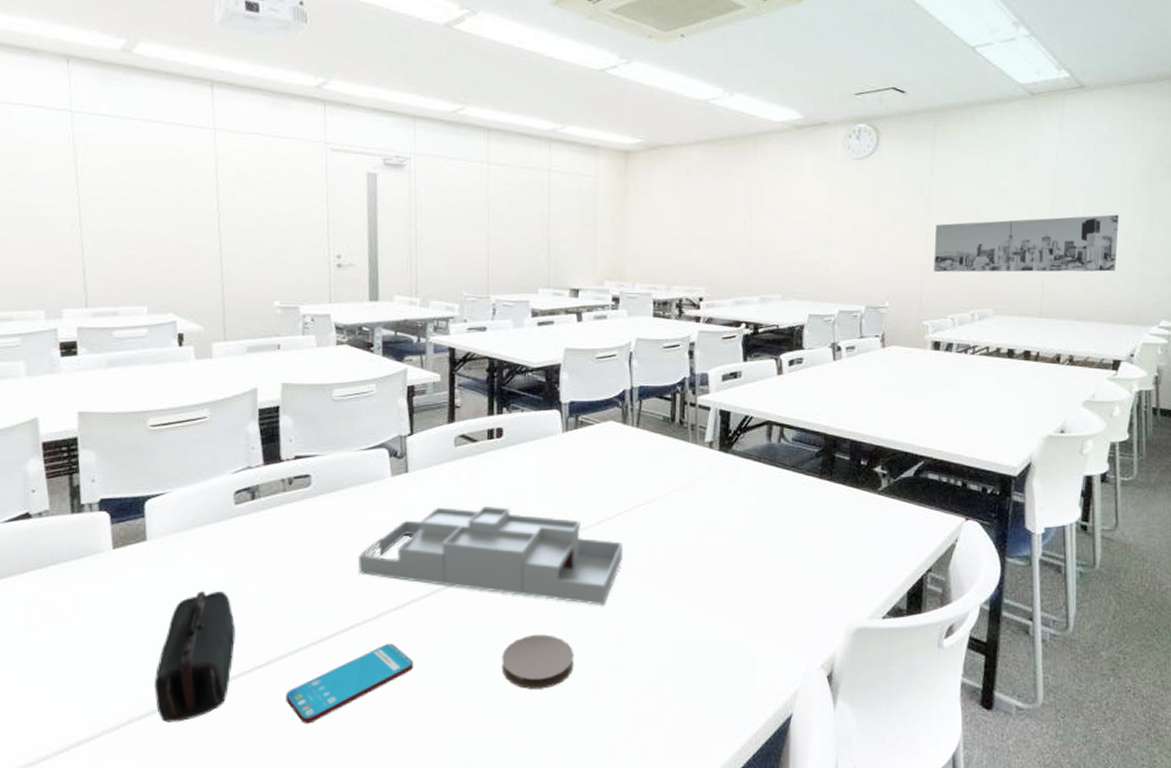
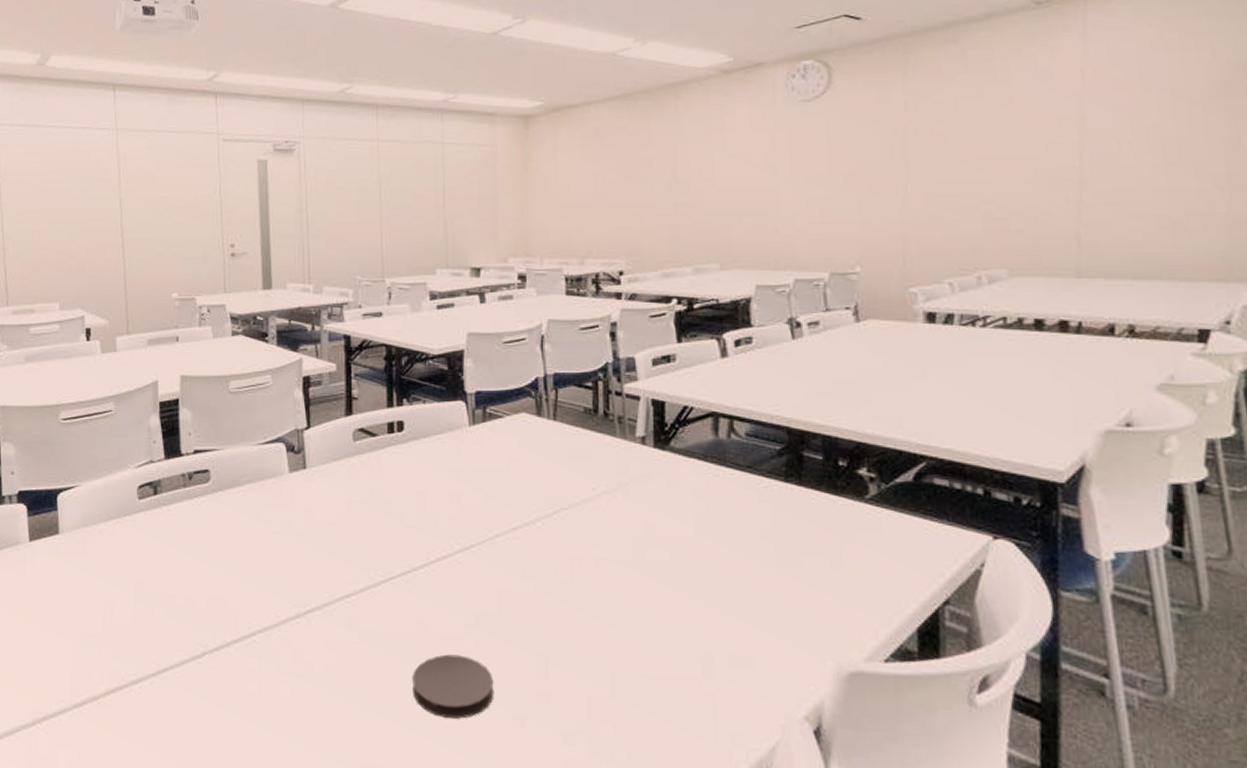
pencil case: present [154,591,236,722] -> none [66,588,141,723]
smartphone: present [285,643,414,724] -> none [188,653,318,737]
desk organizer: present [358,505,624,606] -> none [257,506,546,625]
wall art: present [934,214,1120,273] -> none [916,140,1189,227]

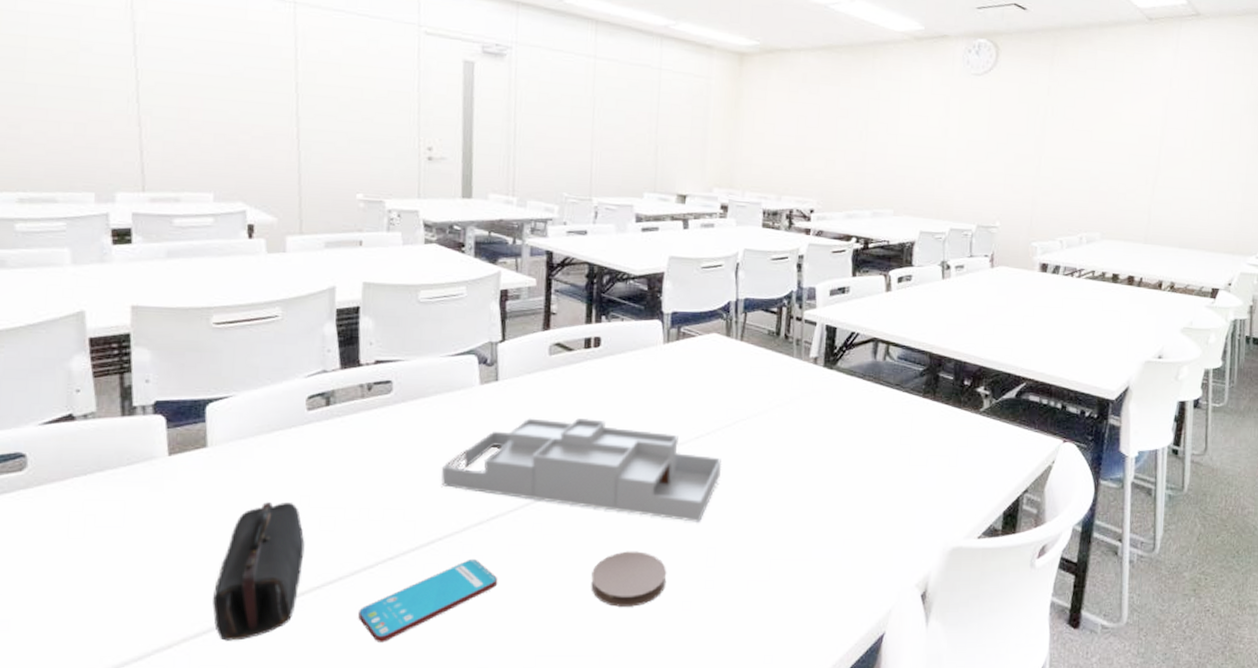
pencil case: none [66,588,141,723] -> present [212,502,305,641]
smartphone: none [188,653,318,737] -> present [357,558,498,642]
desk organizer: none [257,506,546,625] -> present [441,417,722,522]

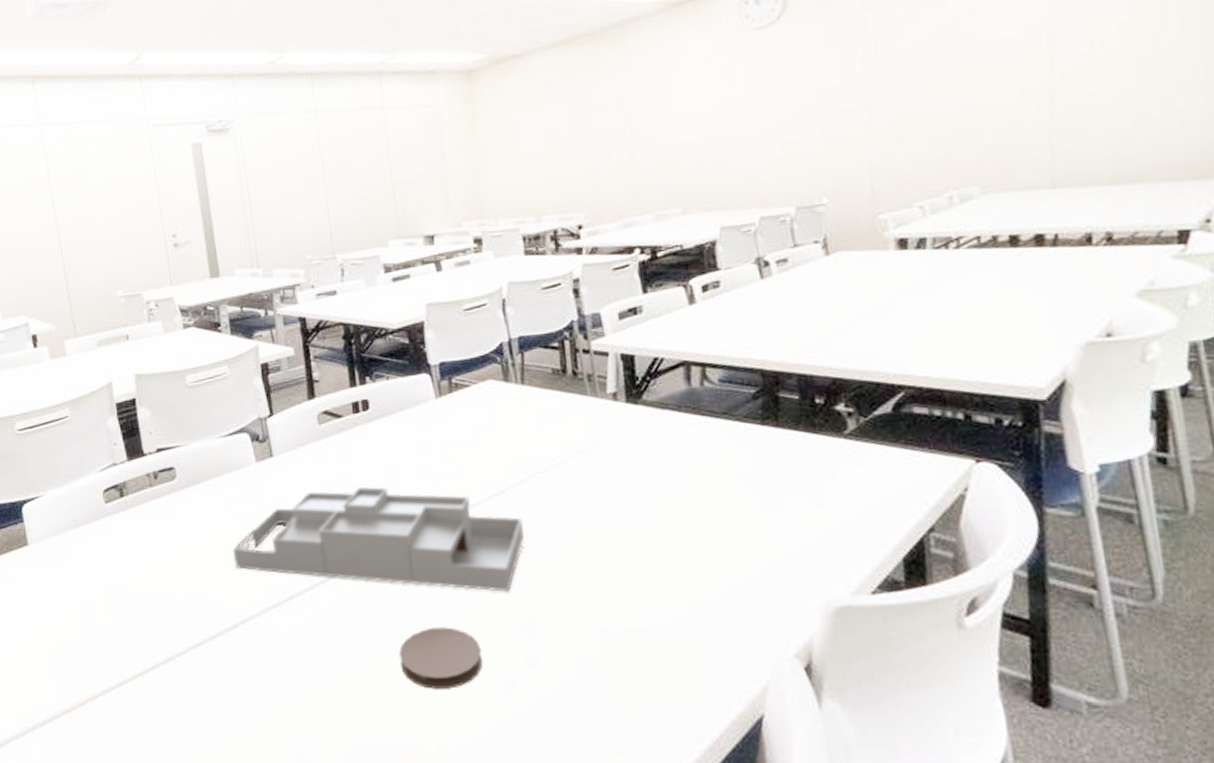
pencil case: present [212,502,305,641] -> none [52,593,123,728]
smartphone: present [357,558,498,642] -> none [177,641,306,729]

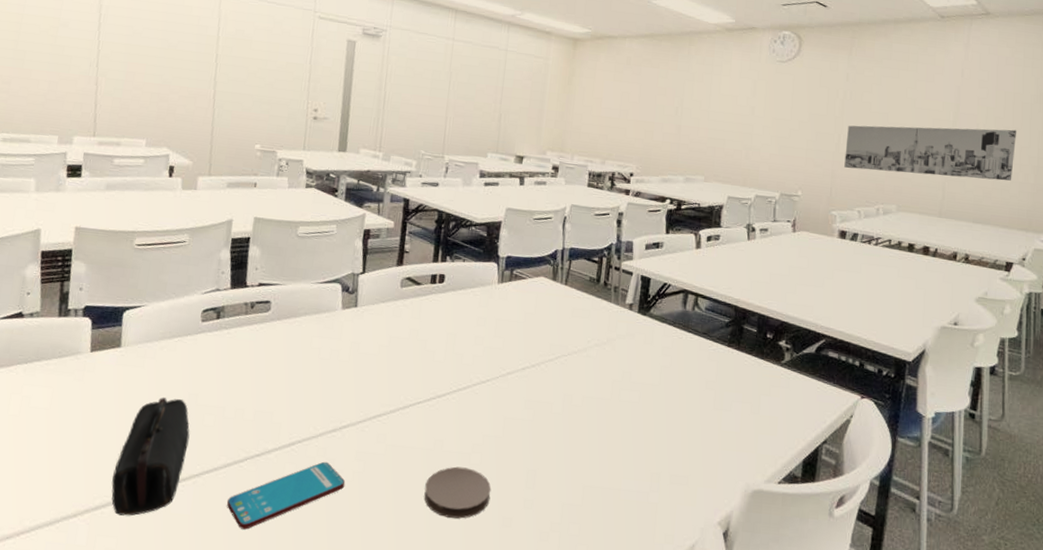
pencil case: none [52,593,123,728] -> present [111,397,190,516]
smartphone: none [177,641,306,729] -> present [226,461,346,530]
desk organizer: present [232,486,525,592] -> none [304,341,545,446]
wall art: none [880,34,1165,151] -> present [844,125,1017,181]

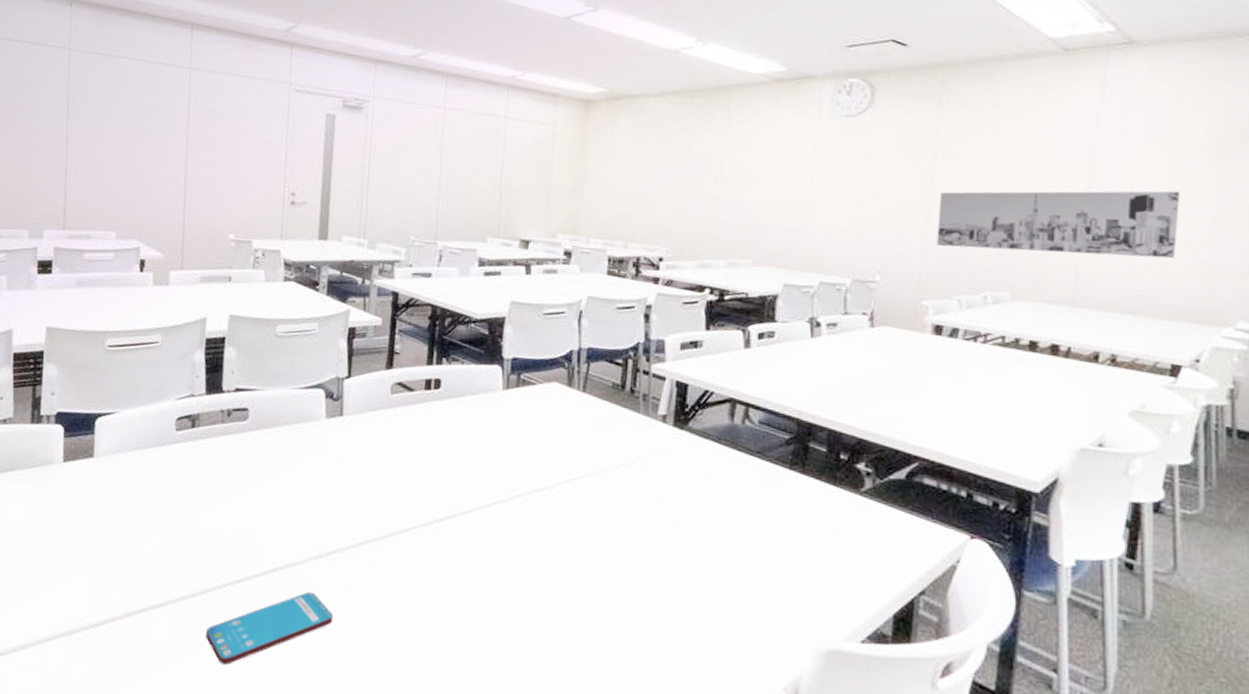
pencil case: present [111,397,190,516] -> none [86,513,166,643]
coaster: present [424,466,491,519] -> none [422,604,501,666]

